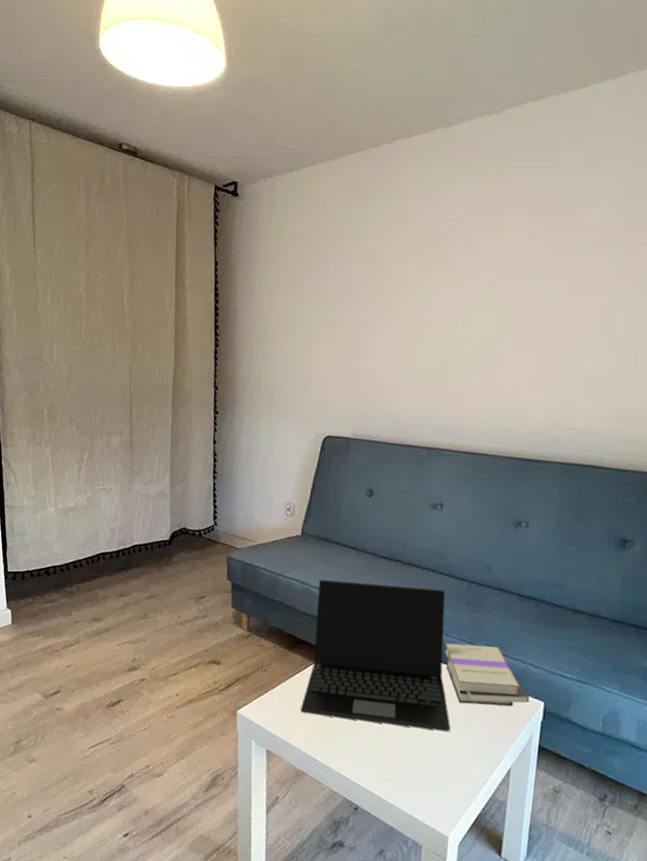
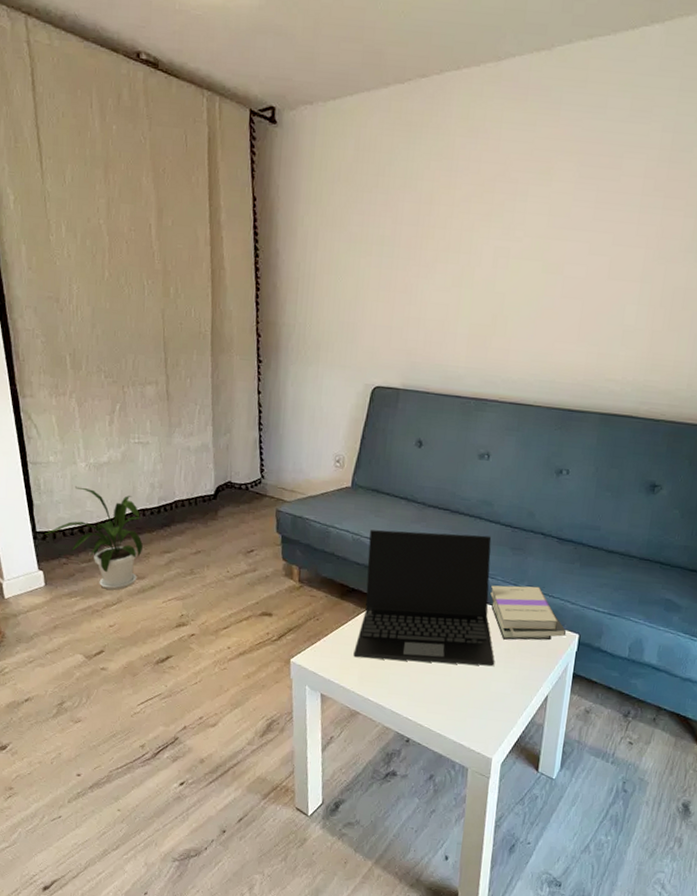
house plant: none [15,529,103,631] -> present [44,486,143,590]

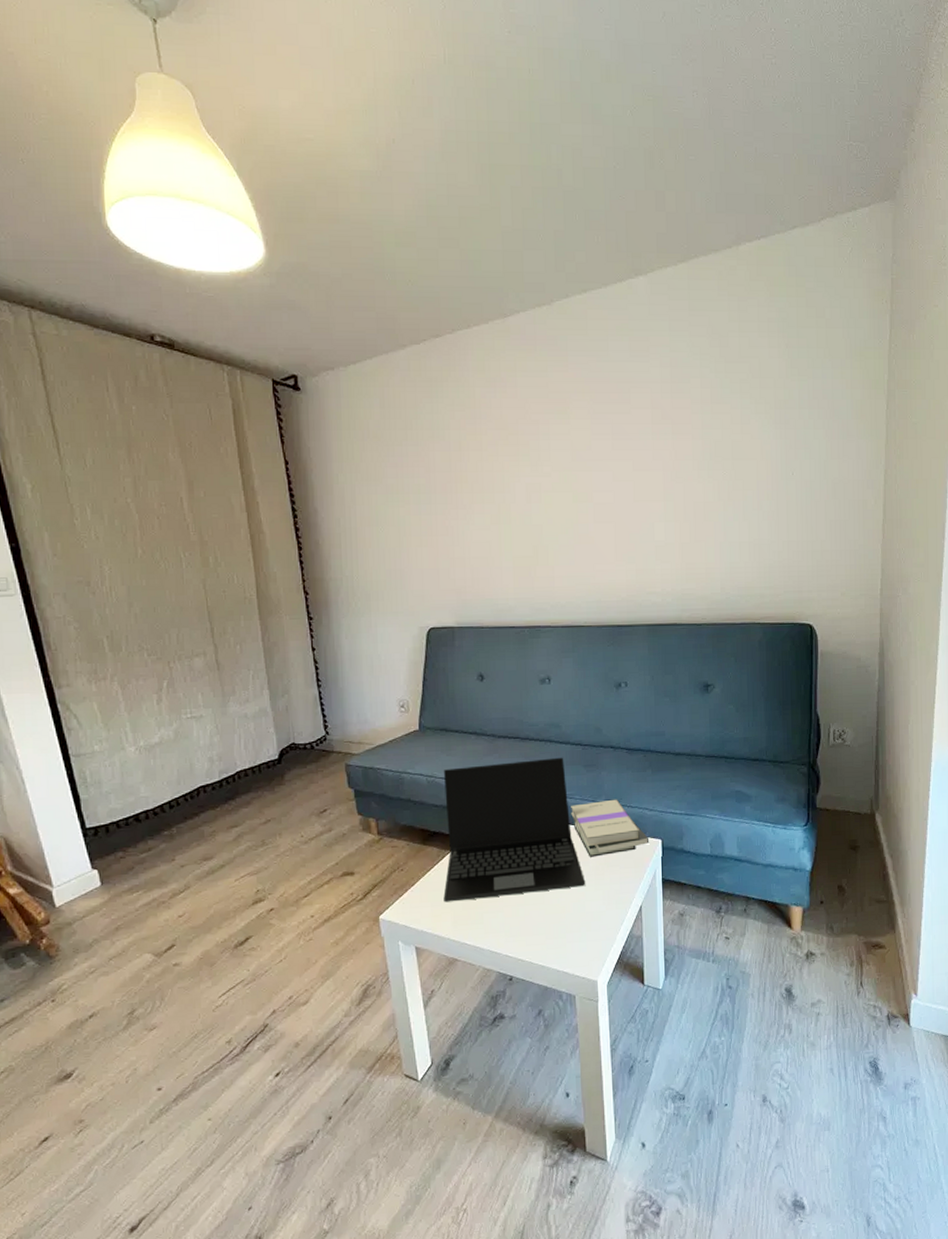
house plant: present [44,486,143,590] -> none [95,772,207,877]

